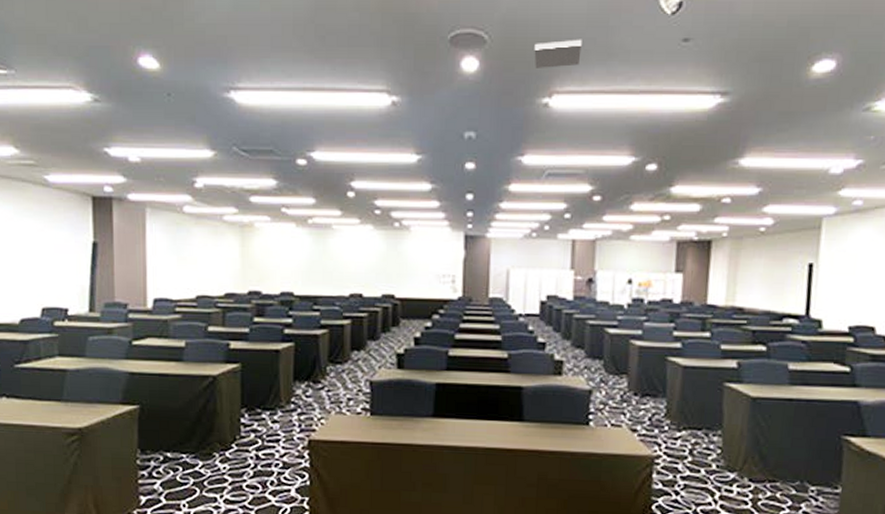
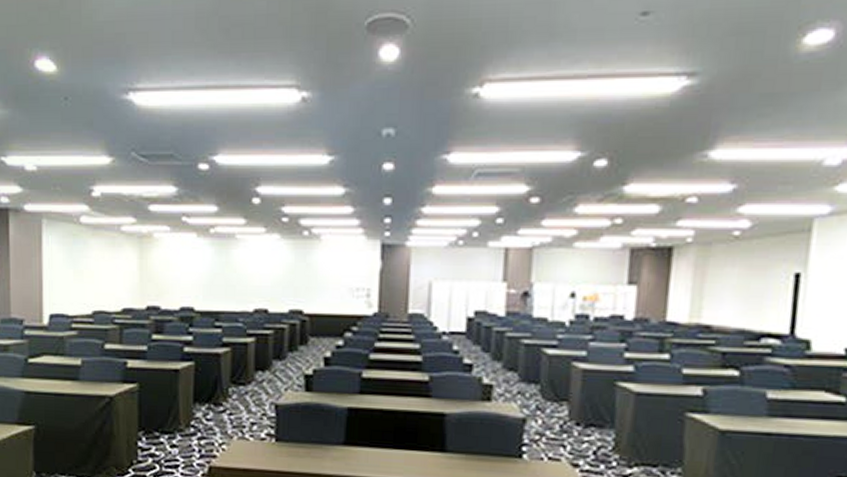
ceiling vent: present [534,39,582,68] -> none [463,18,520,54]

